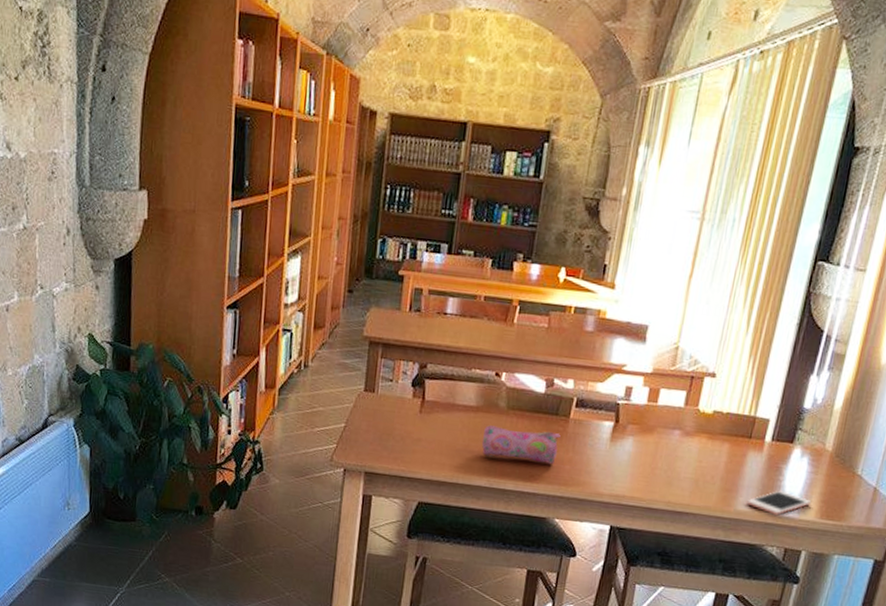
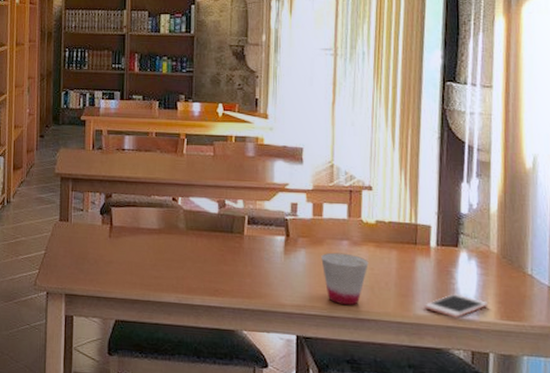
pencil case: present [481,425,561,464] -> none [167,245,238,278]
cup: none [648,442,698,498] -> present [321,252,369,306]

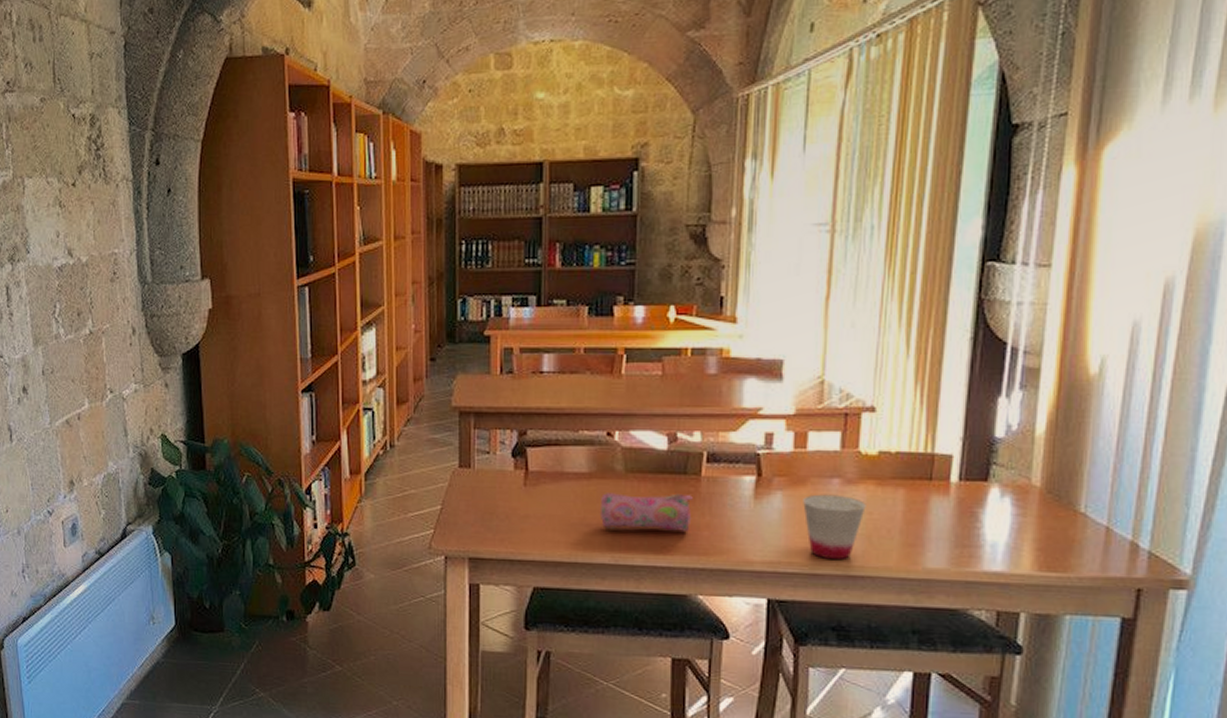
pencil case: none [167,245,238,278] -> present [599,493,693,531]
cell phone: present [424,293,487,318] -> none [937,540,1022,571]

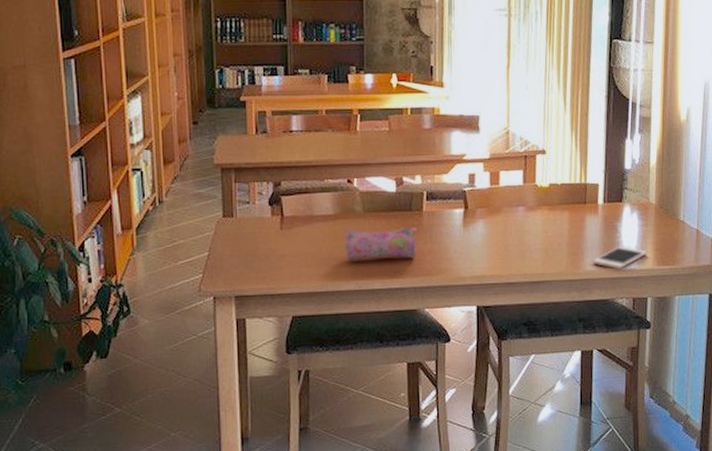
cup: present [803,494,866,560] -> none [499,219,543,271]
cell phone: none [937,540,1022,571] -> present [592,246,647,270]

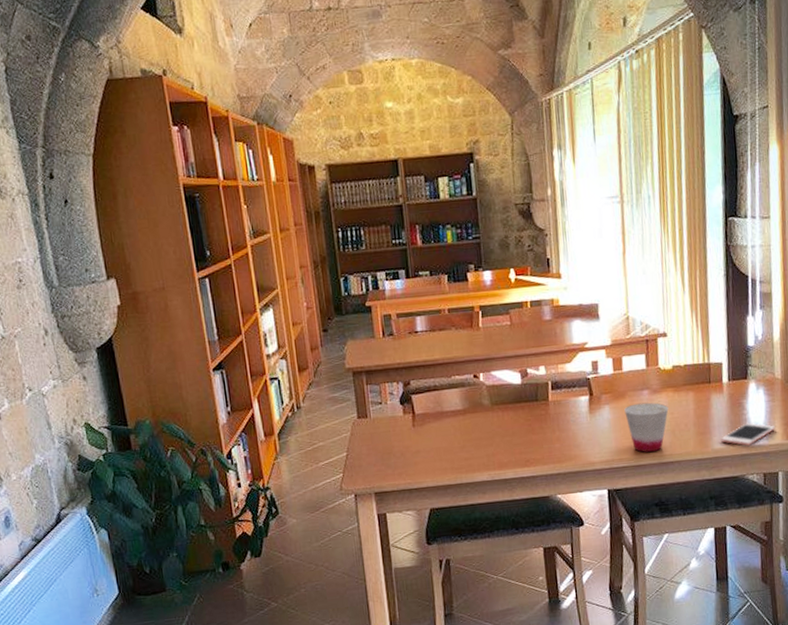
pencil case: present [344,227,417,260] -> none [475,416,545,452]
cup: none [499,219,543,271] -> present [624,402,669,453]

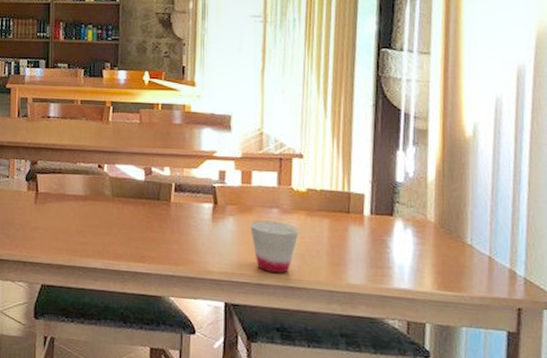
cell phone: present [720,422,775,446] -> none [357,262,424,288]

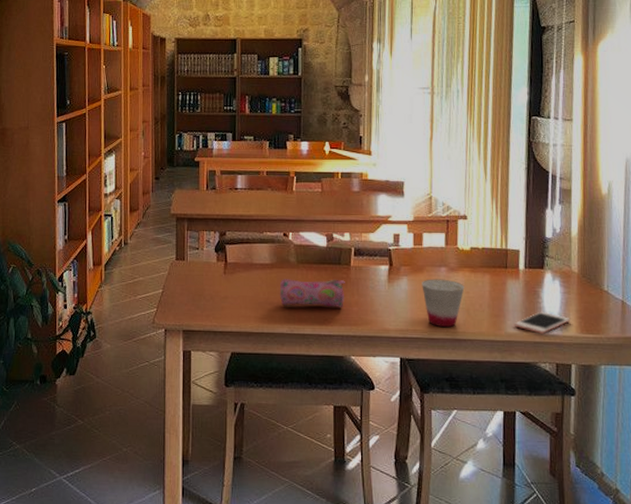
pencil case: none [93,212,164,245] -> present [279,279,345,307]
cell phone: none [357,262,424,288] -> present [514,311,570,334]

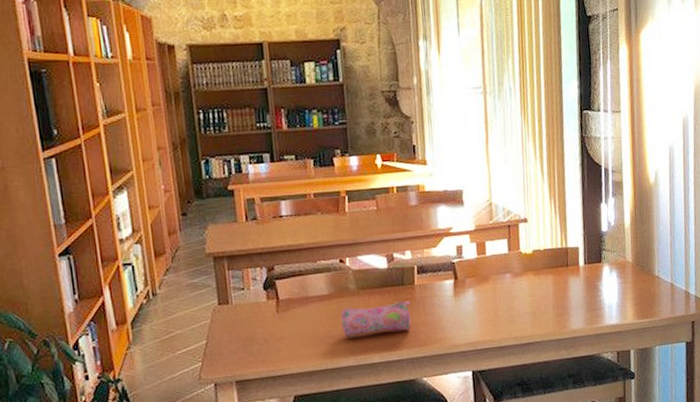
cup: present [422,279,465,328] -> none [488,285,530,334]
cell phone: present [514,311,570,334] -> none [577,303,627,326]

